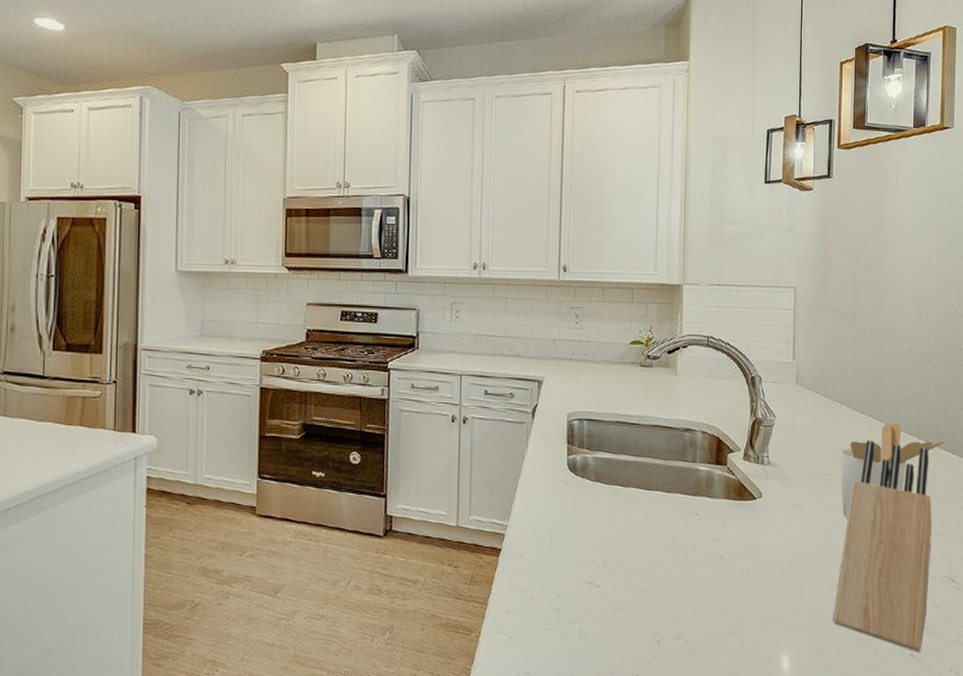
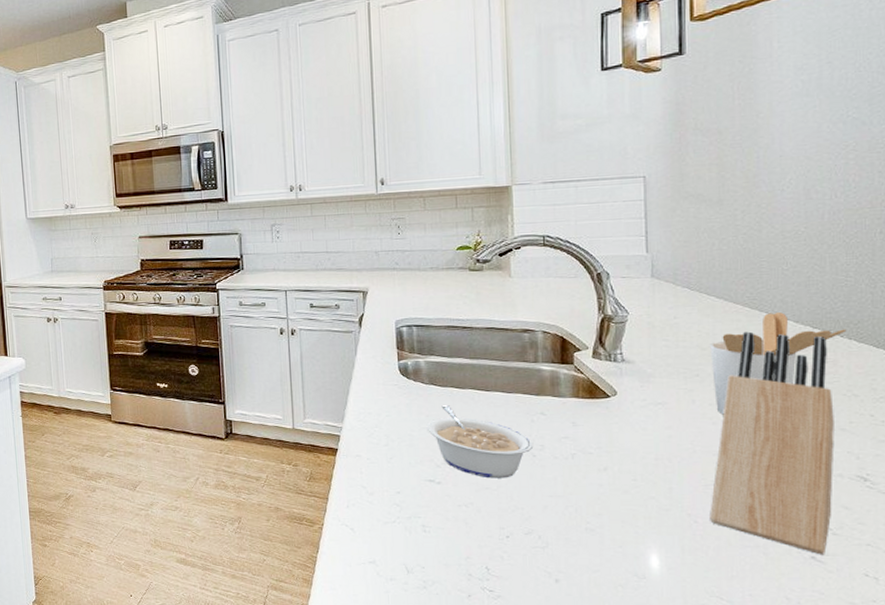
legume: none [590,504,688,581] -> present [426,405,534,479]

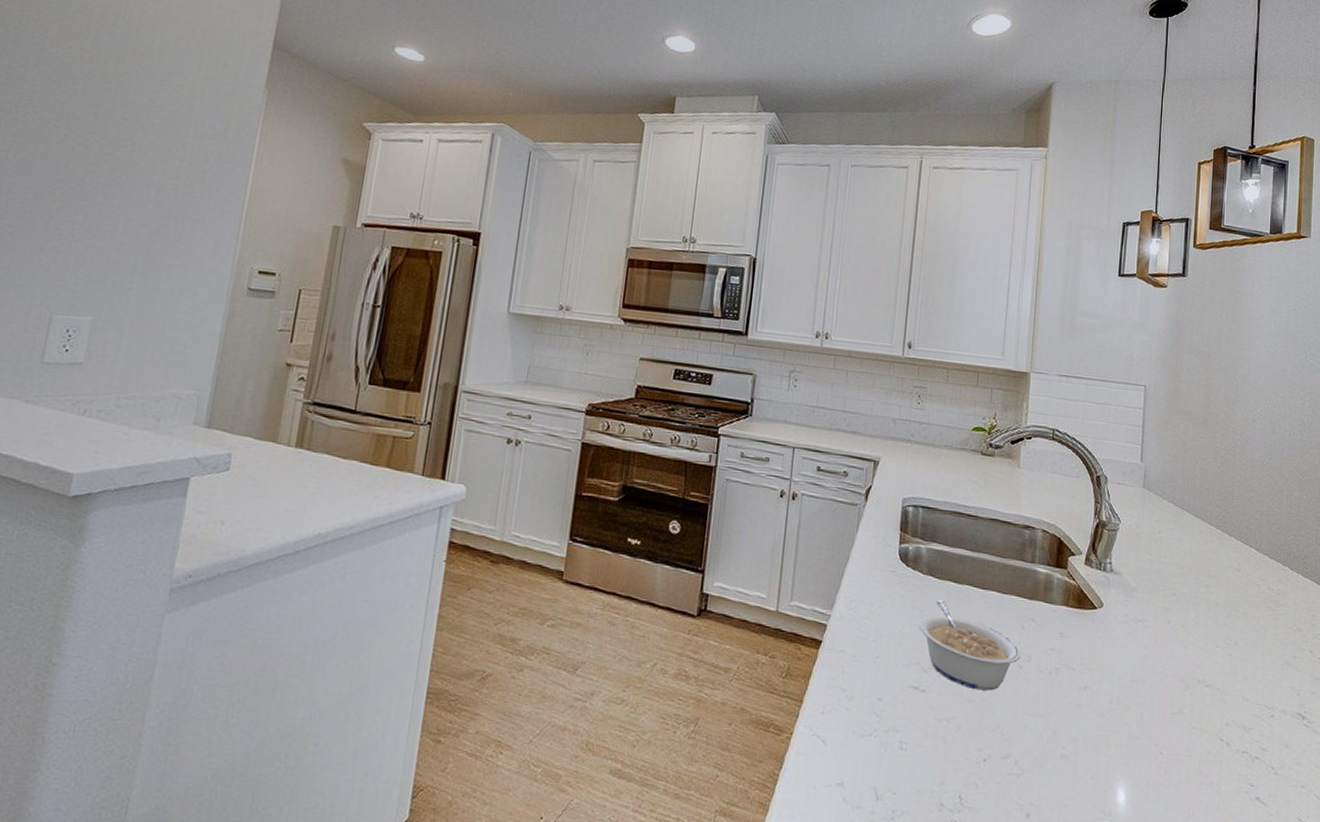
utensil holder: present [710,312,847,415] -> none [1186,538,1296,639]
knife block: present [710,331,834,555] -> none [1173,554,1282,796]

